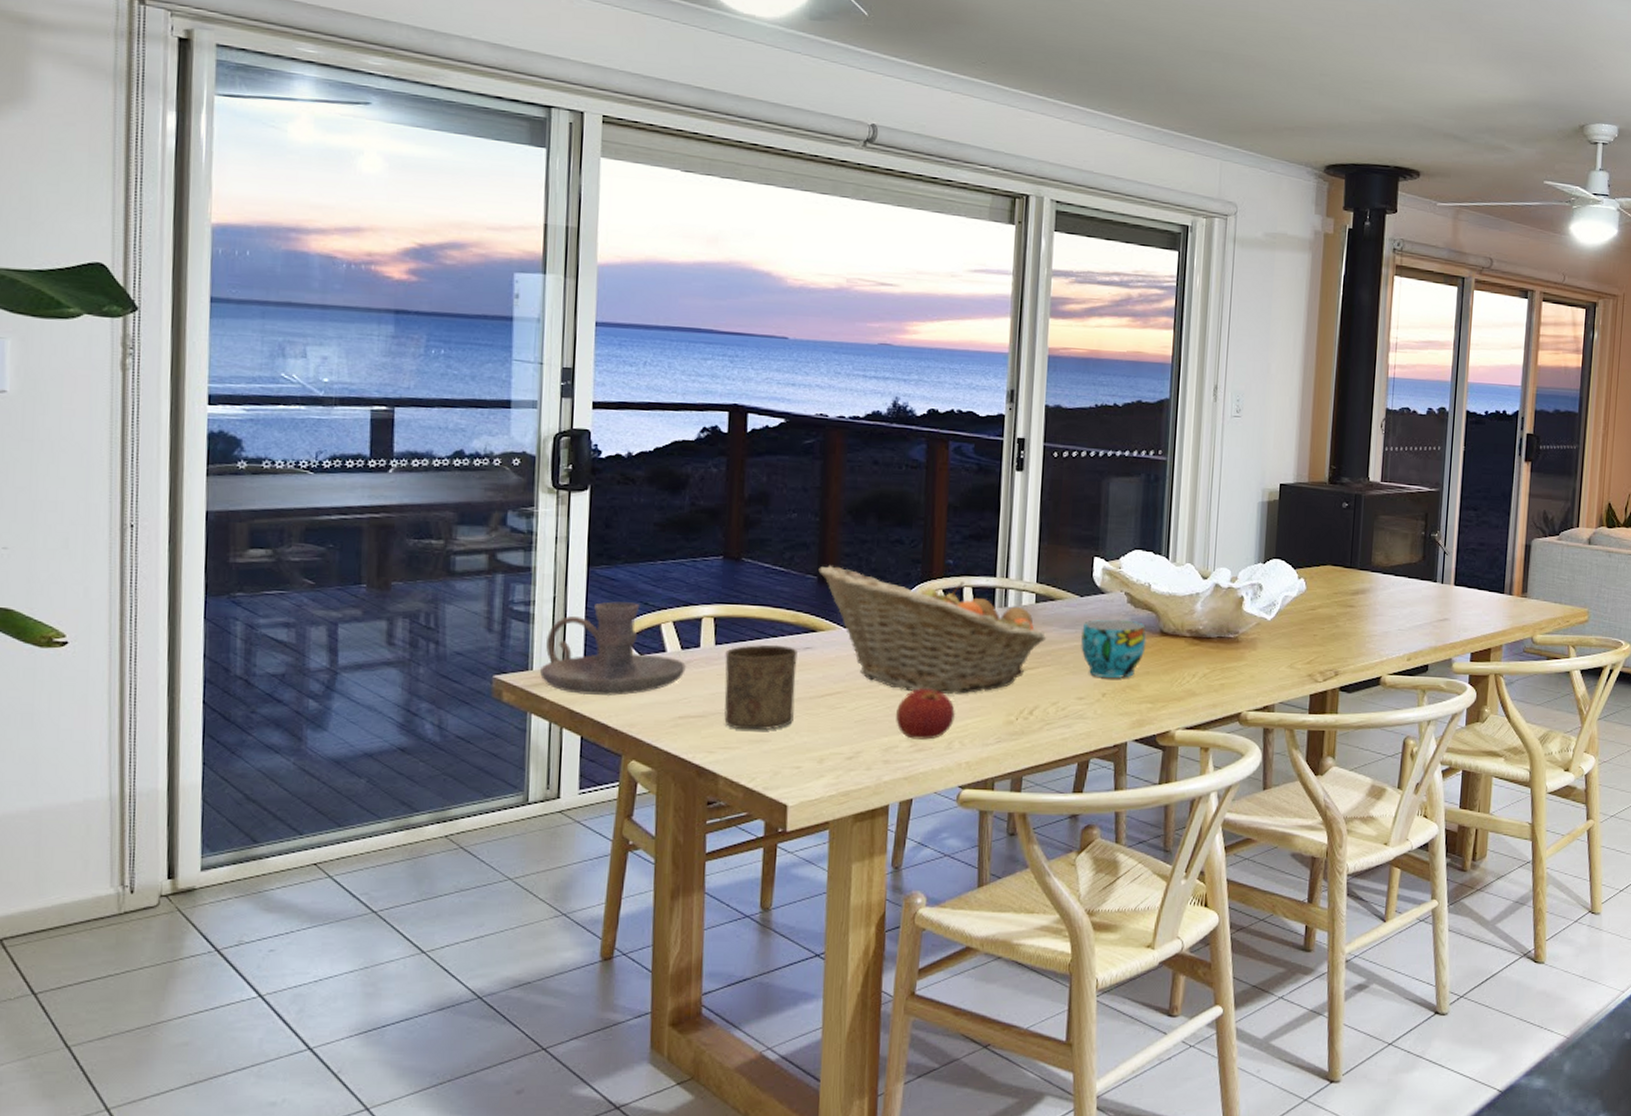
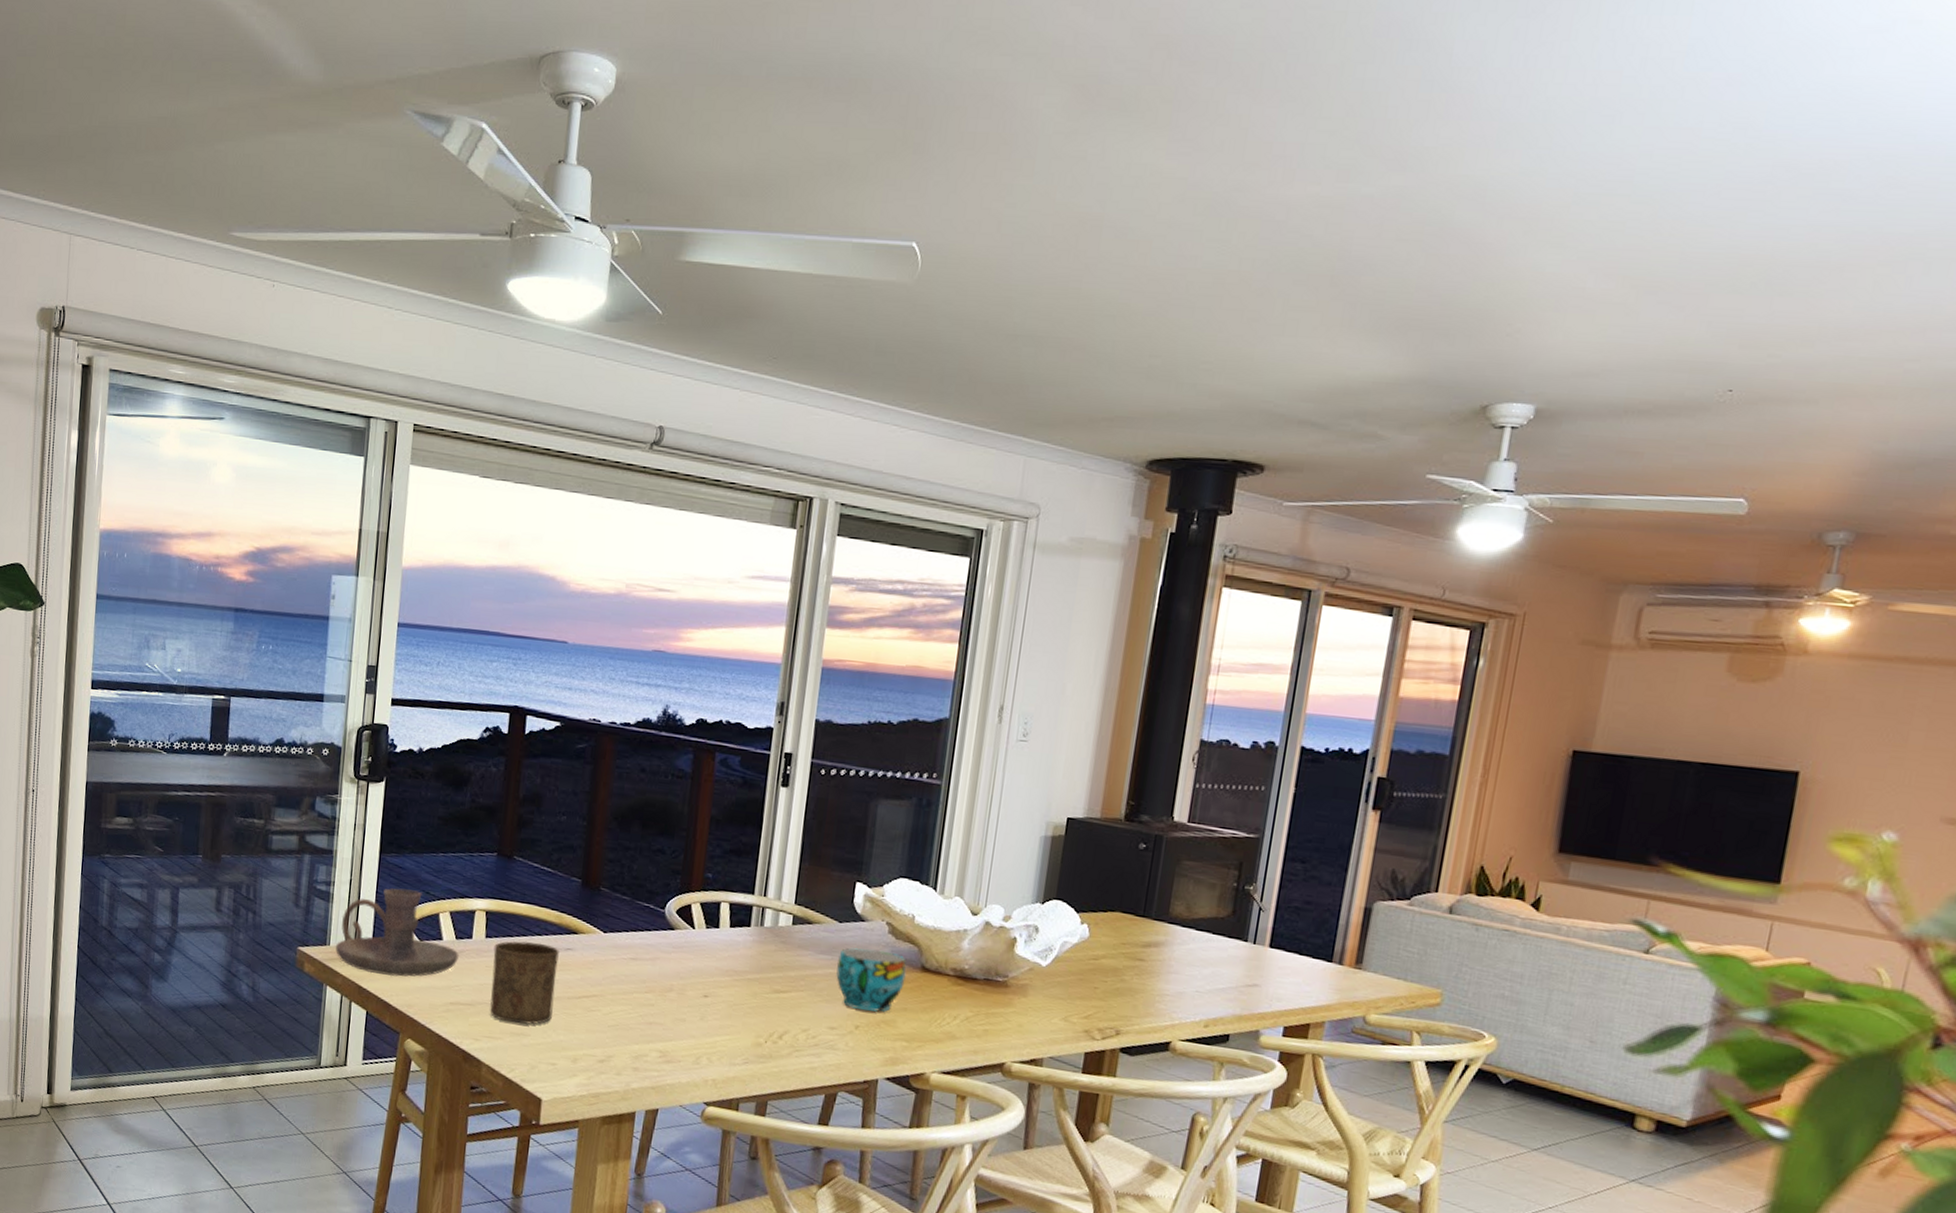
fruit basket: present [818,564,1047,694] -> none [583,869,802,1011]
apple: present [896,688,956,740] -> none [647,1000,706,1053]

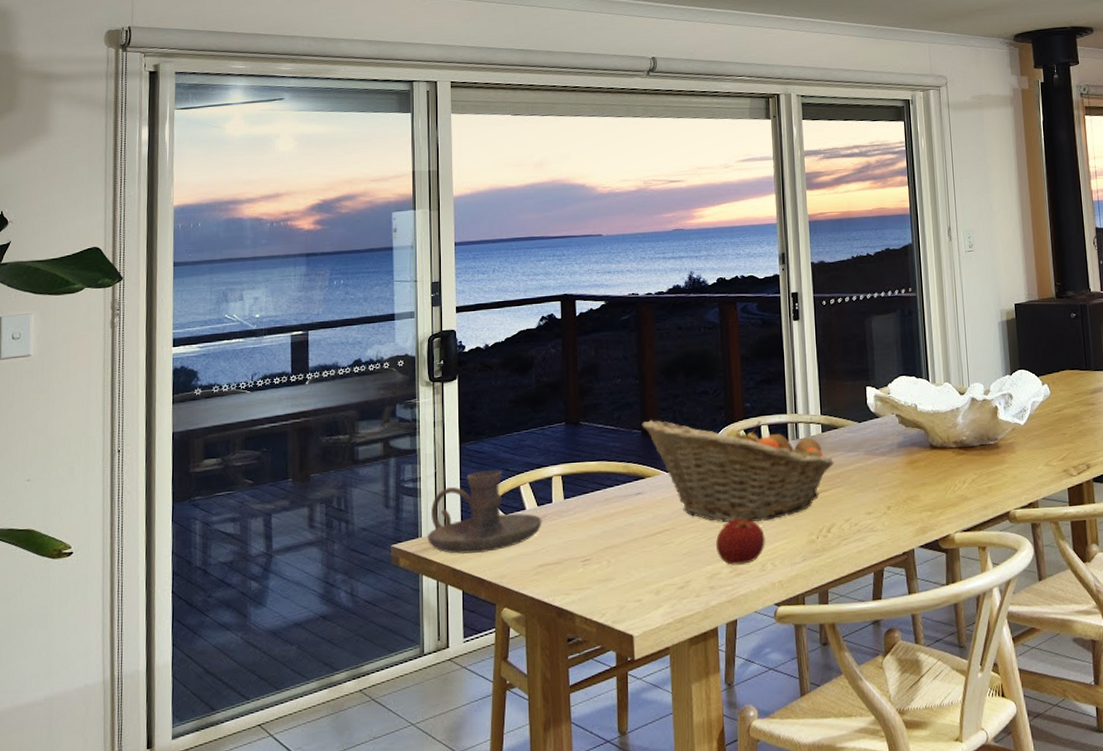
cup: present [490,941,559,1025] -> none [573,494,632,572]
fruit basket: none [583,869,802,1011] -> present [642,419,835,522]
apple: none [647,1000,706,1053] -> present [716,518,766,565]
cup: present [836,948,906,1013] -> none [863,439,920,492]

